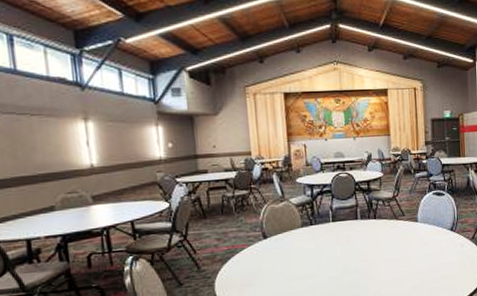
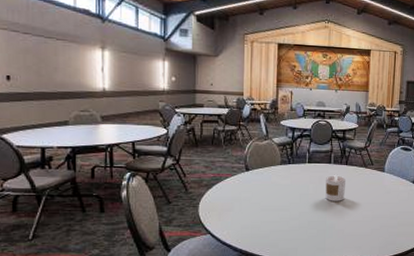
candle: none [354,230,377,262] -> present [325,174,347,201]

